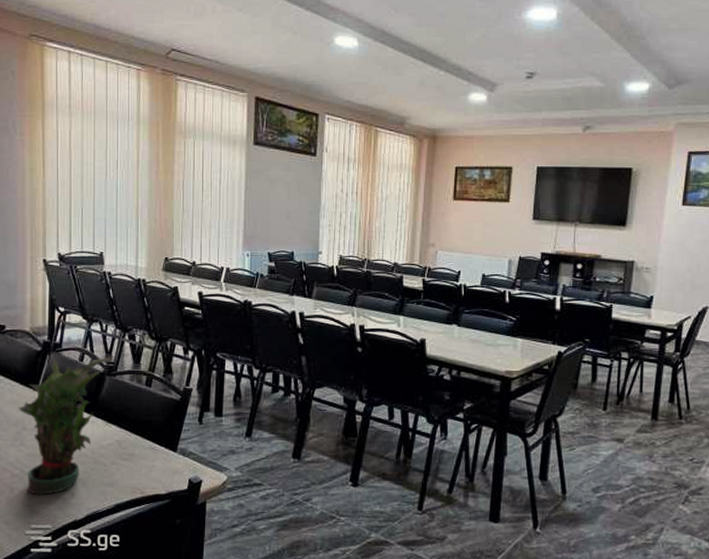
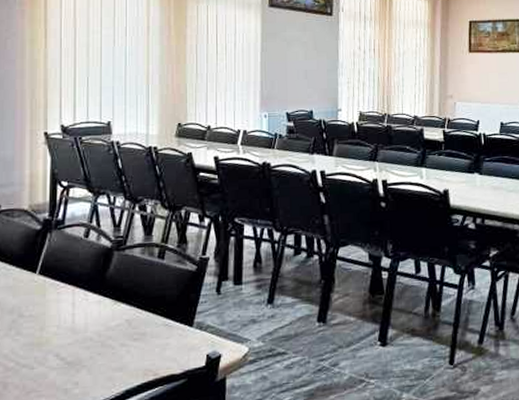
potted plant: present [18,356,114,495] -> none [14,229,123,389]

